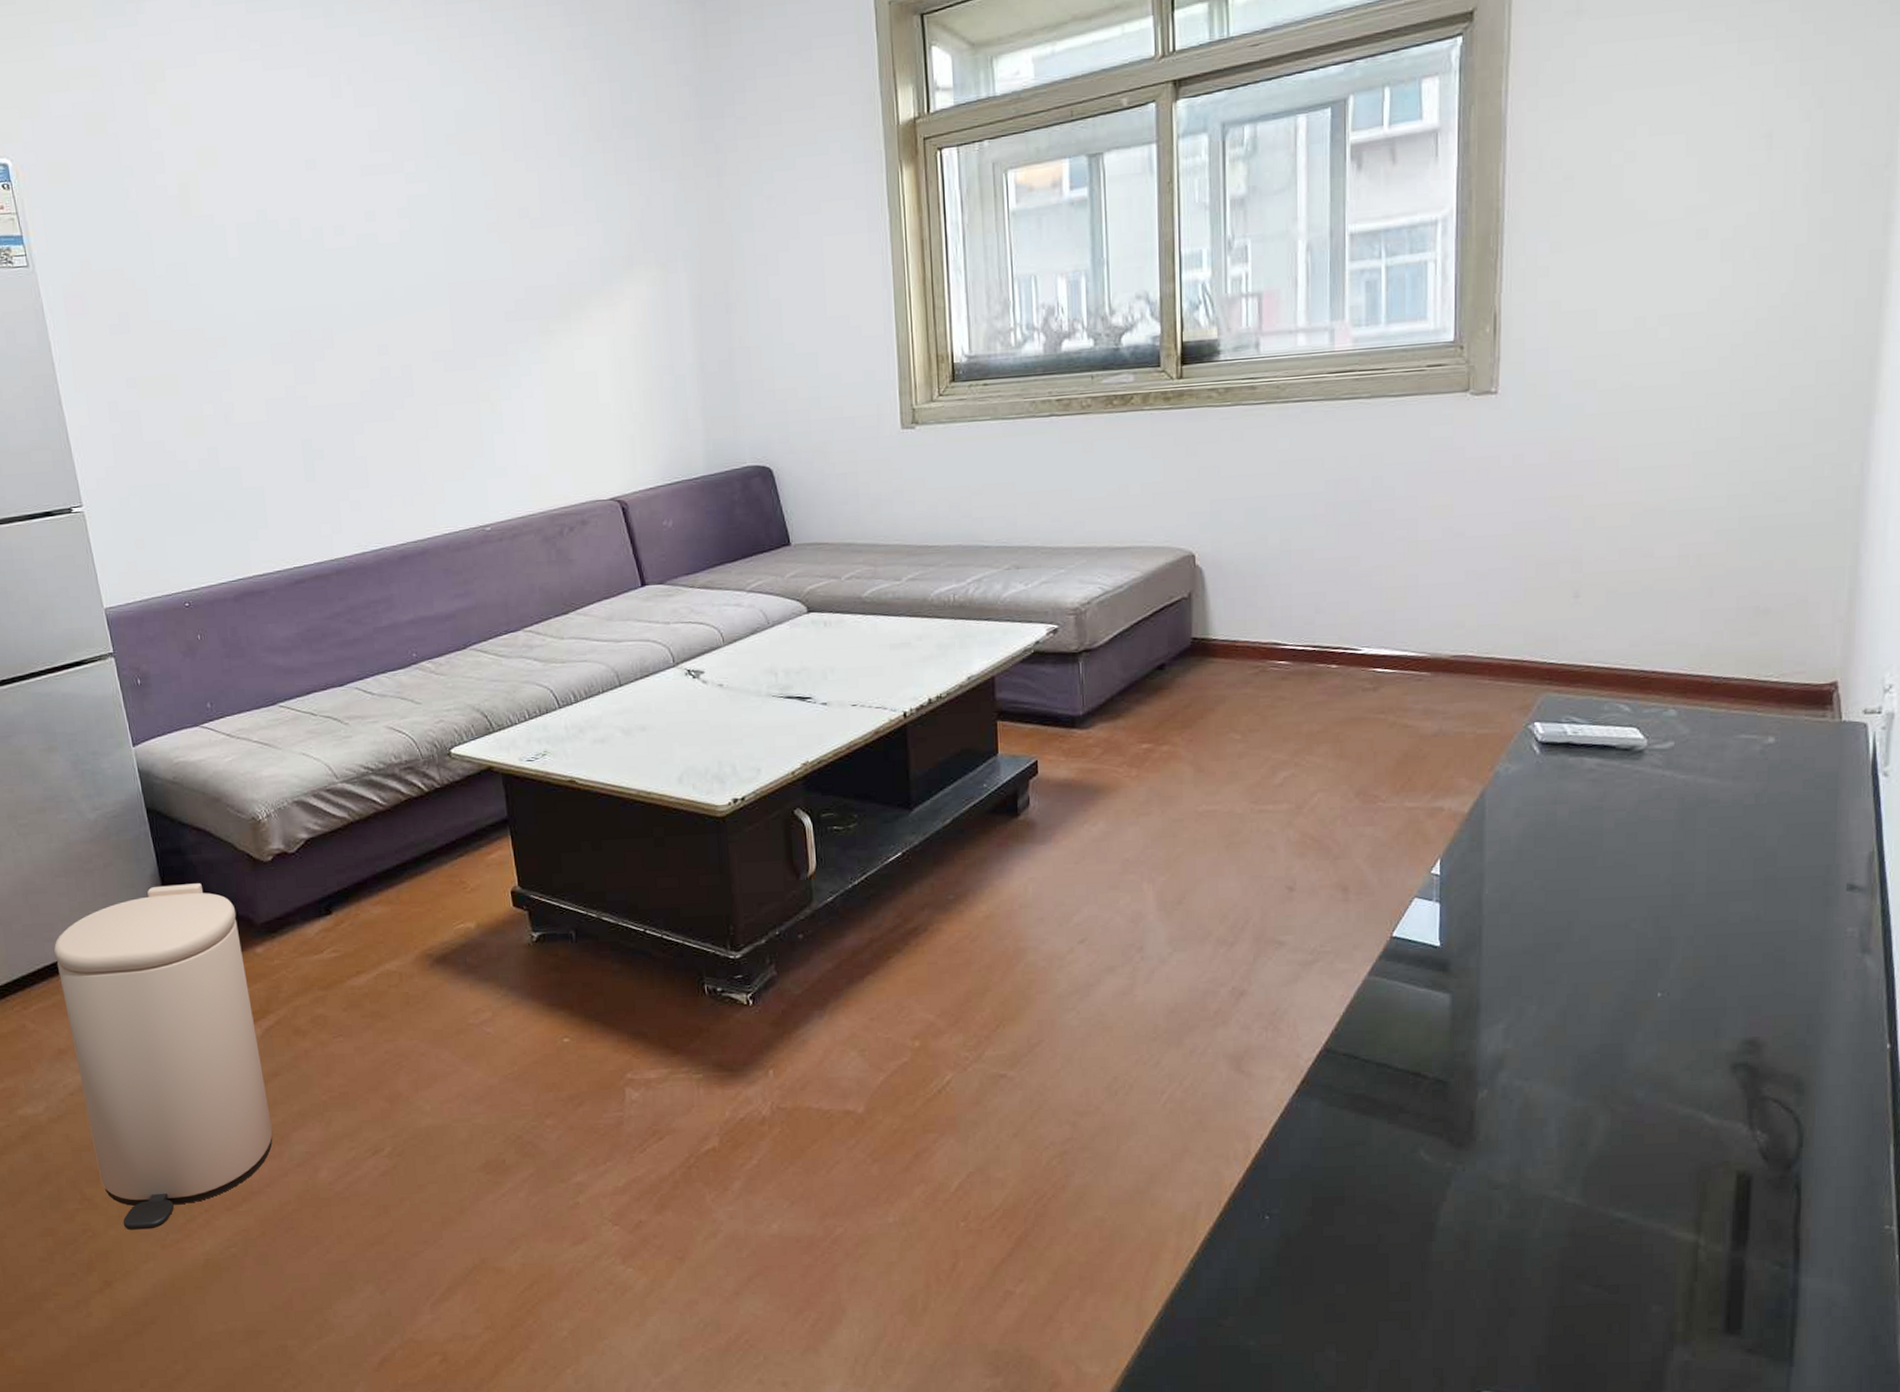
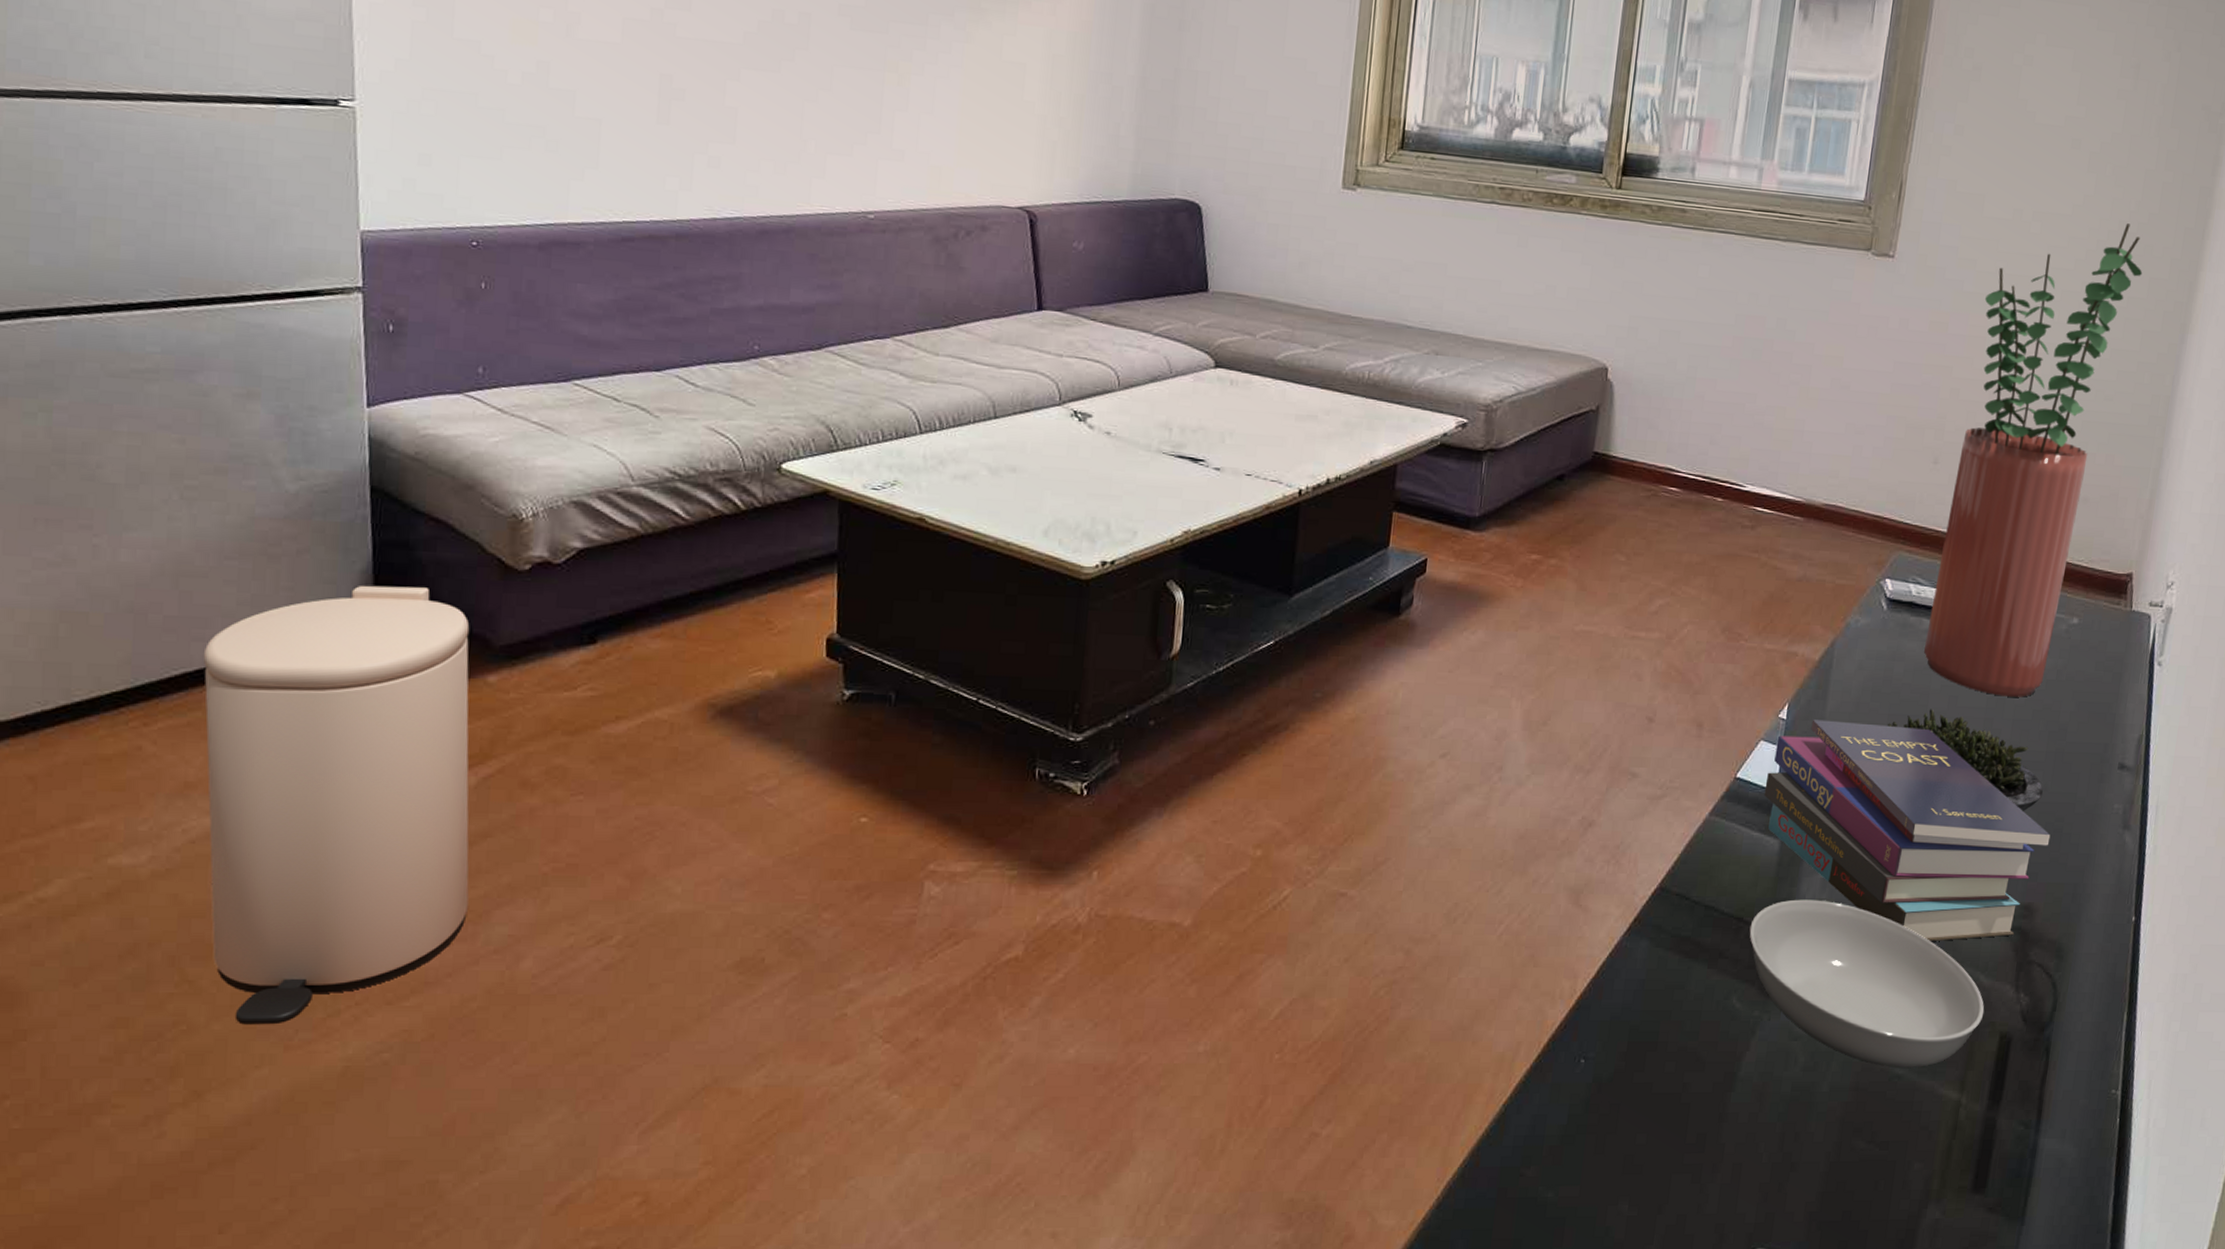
books: none [1426,869,1771,1084] -> present [1764,720,2051,942]
bowl: none [1429,1050,1714,1212] -> present [1749,899,1985,1069]
succulent plant: none [1556,849,1755,944] -> present [1887,709,2043,811]
vase: none [1590,307,1807,828] -> present [1924,223,2143,697]

